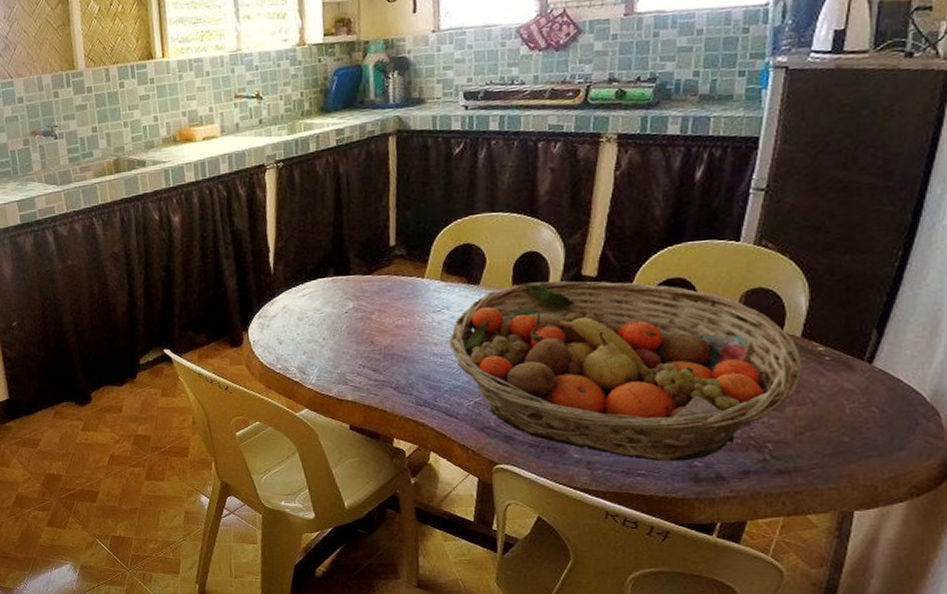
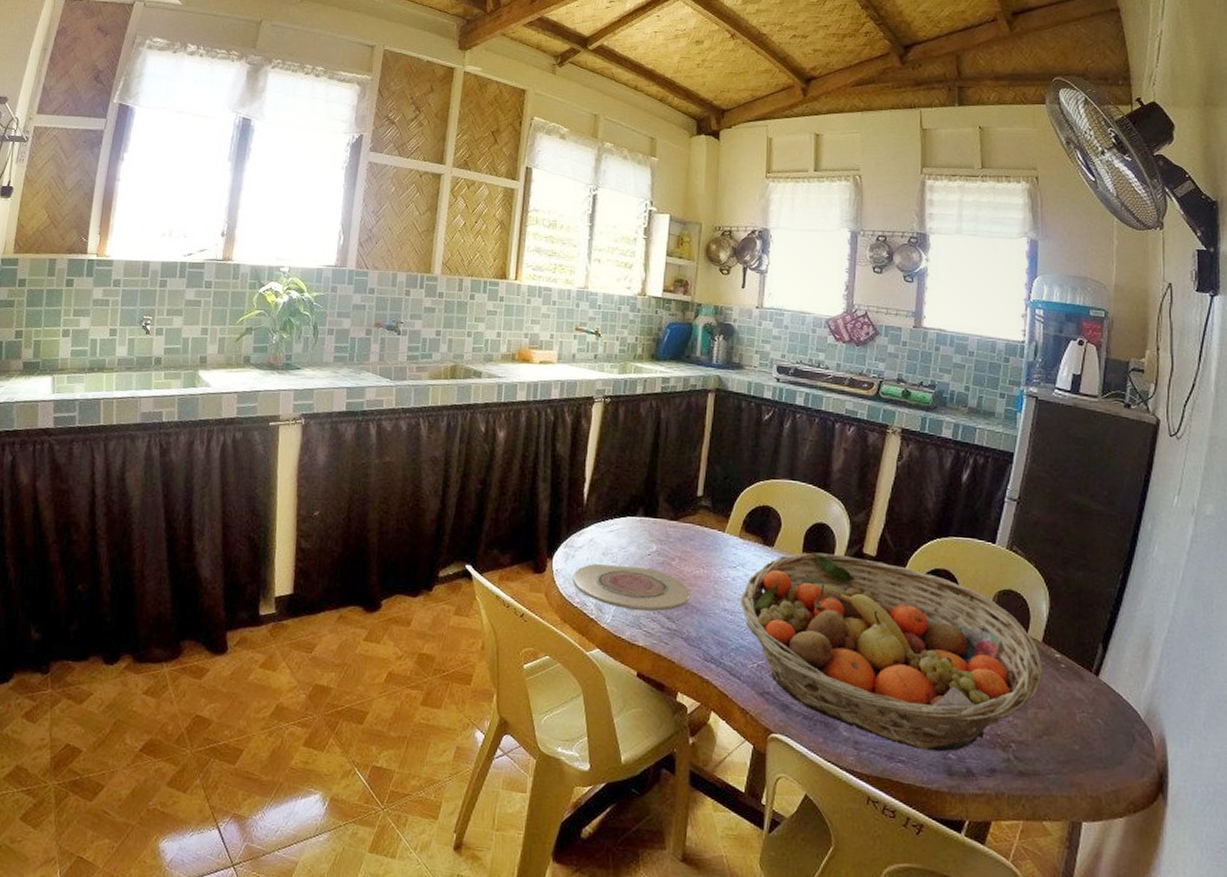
plate: none [270,325,396,368] -> present [572,564,691,612]

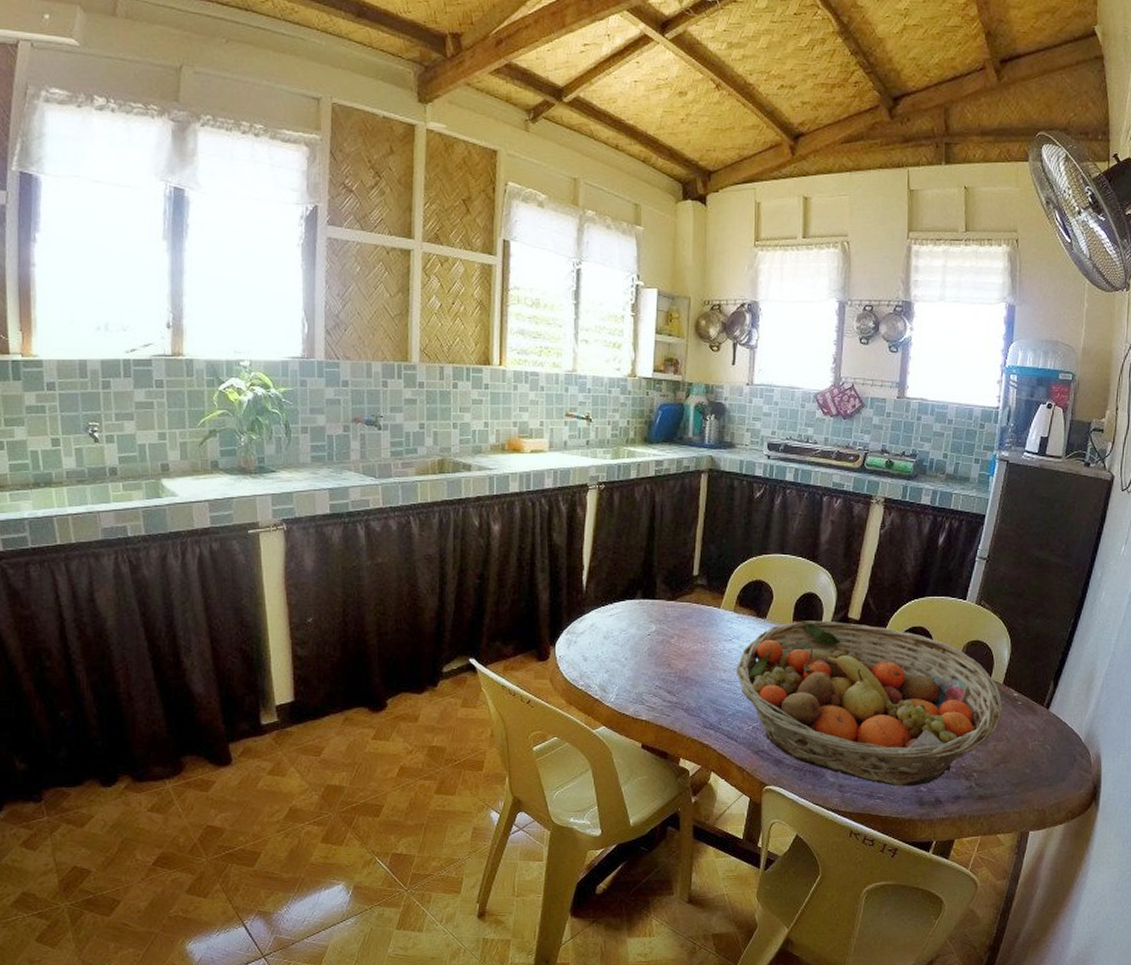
plate: present [572,564,691,612] -> none [576,648,690,688]

